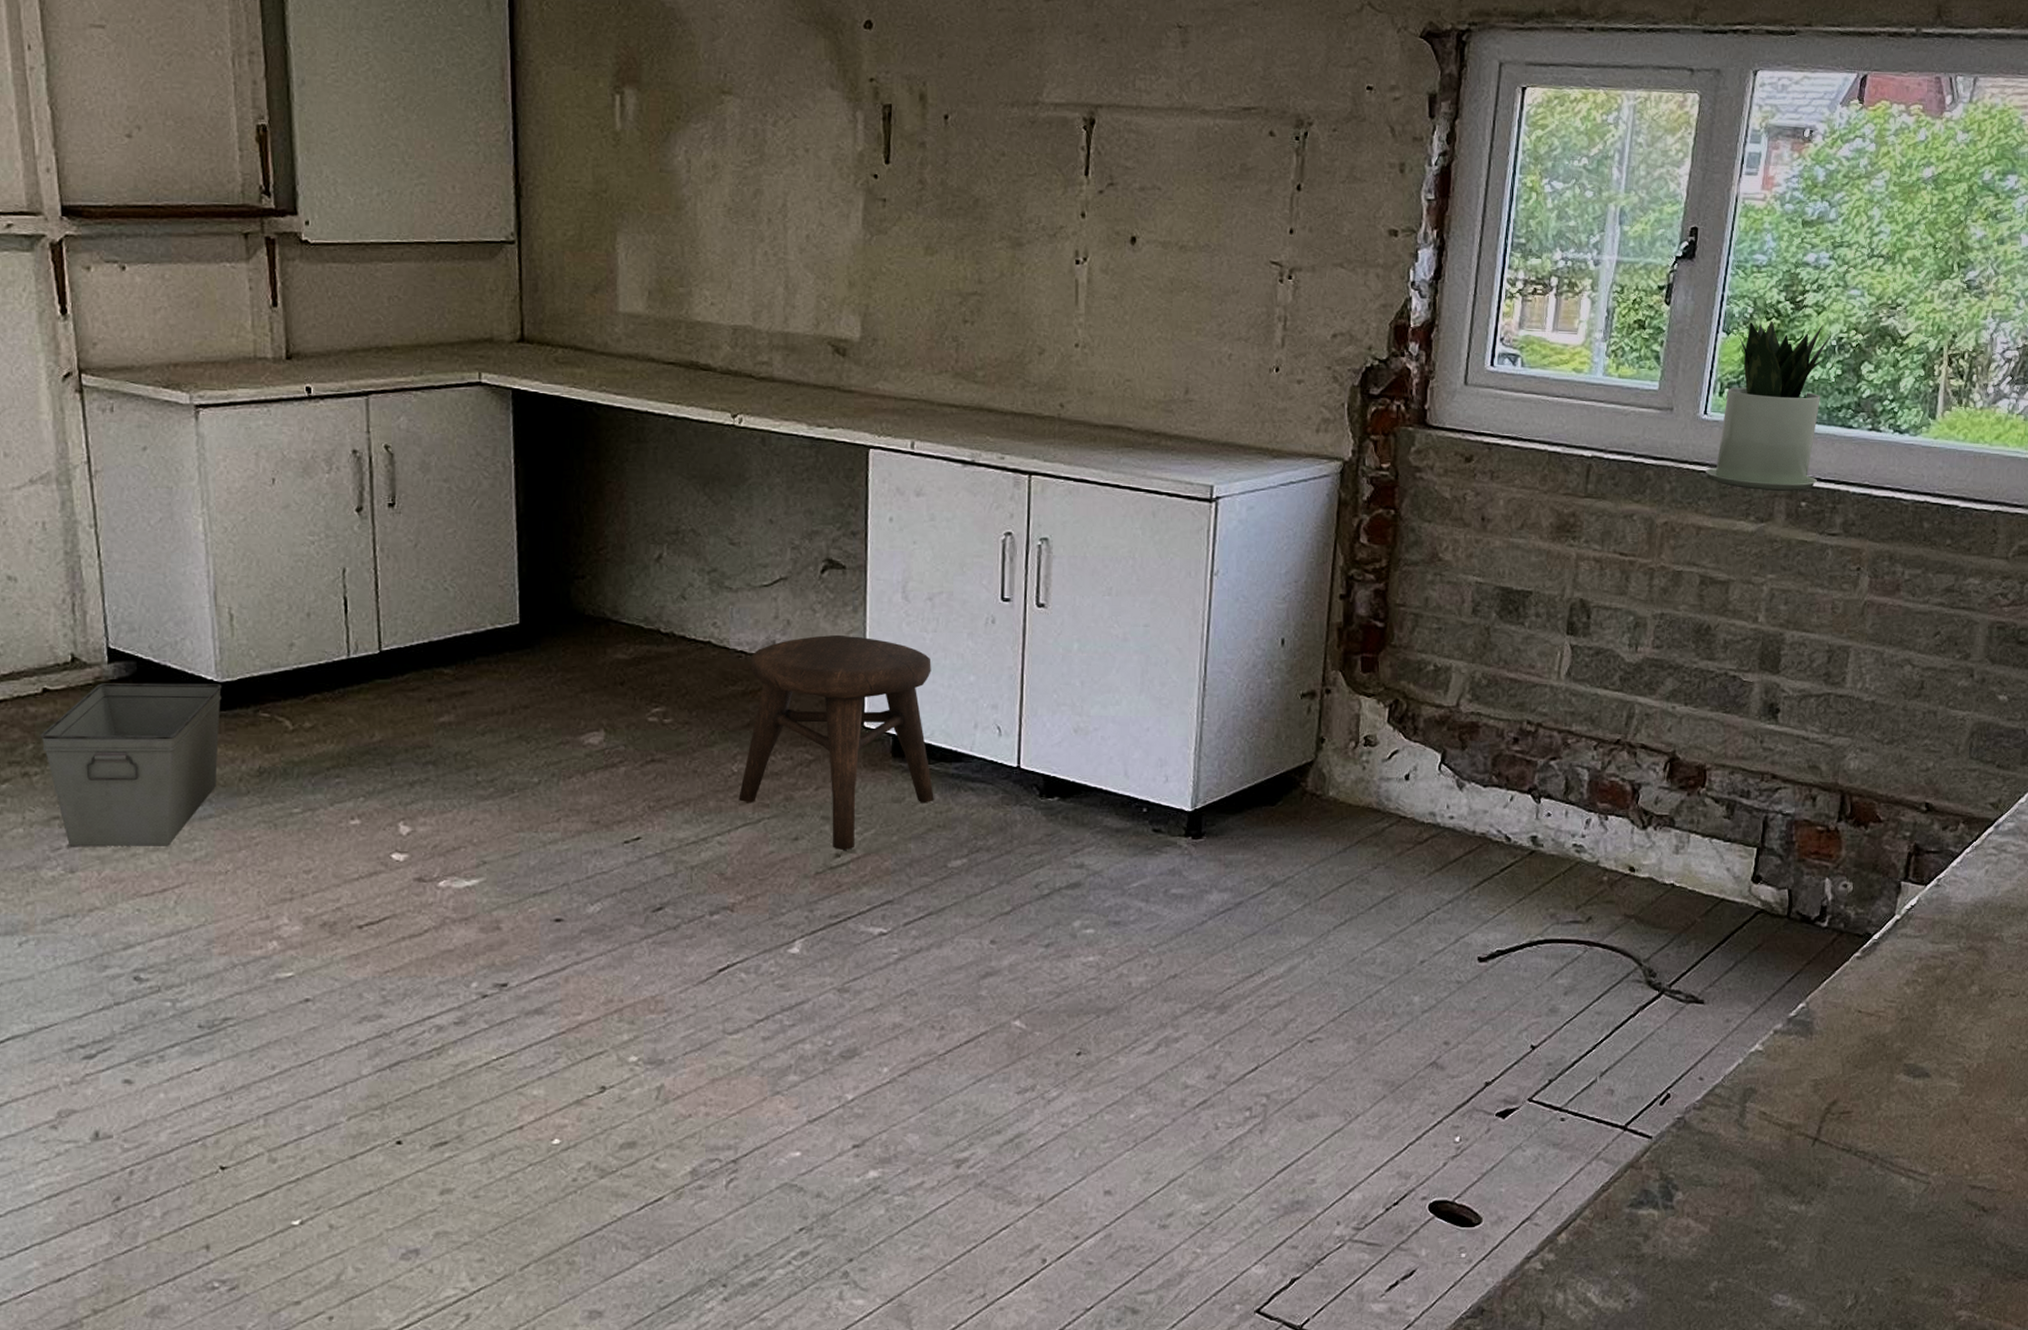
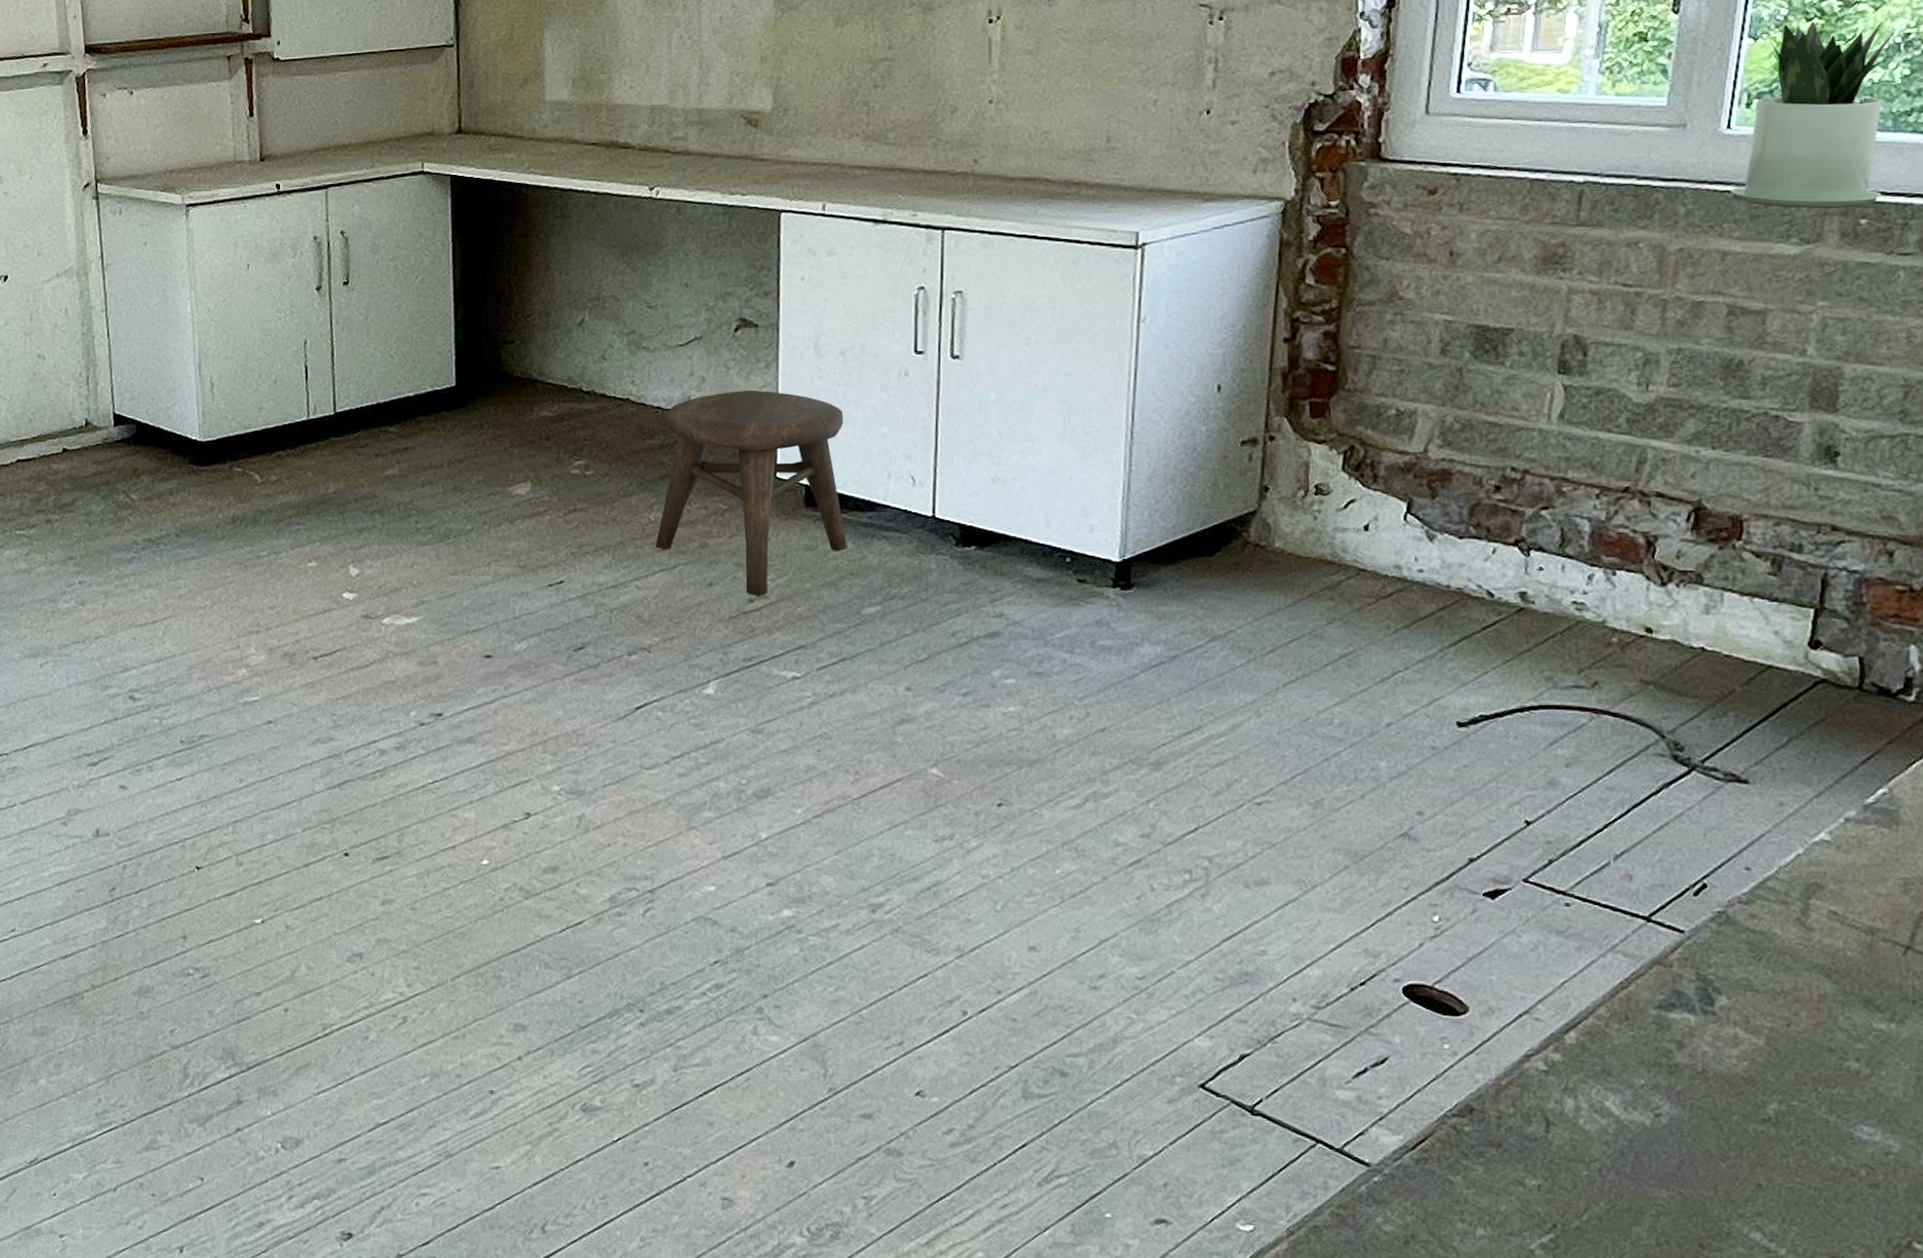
storage bin: present [41,682,222,846] -> none [60,443,204,584]

